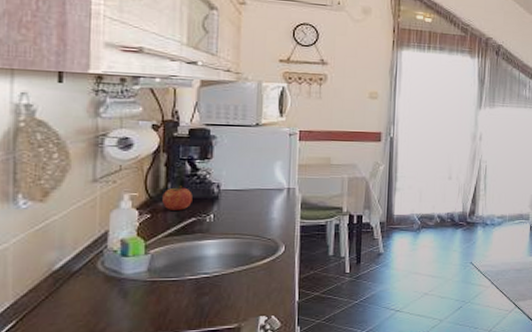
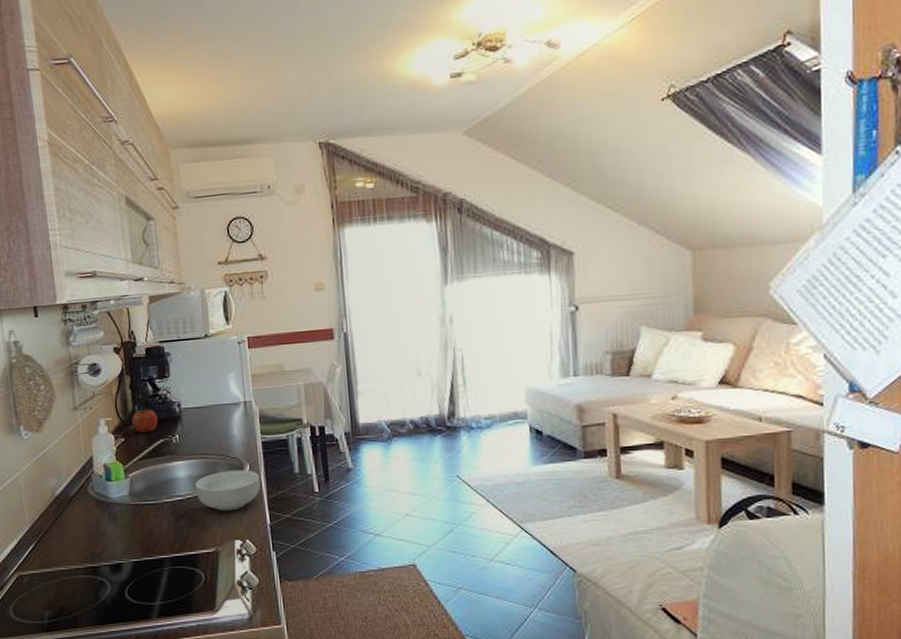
cereal bowl: none [225,250,294,289] -> present [195,469,261,511]

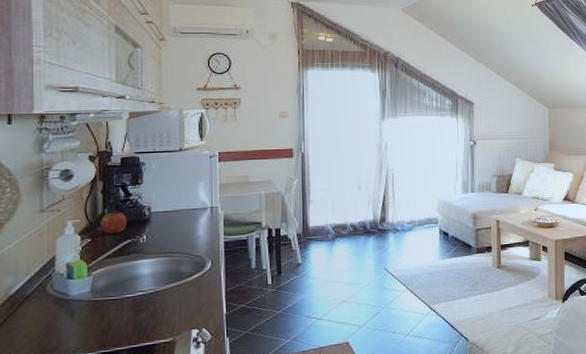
cereal bowl: present [195,469,261,511] -> none [158,266,220,304]

